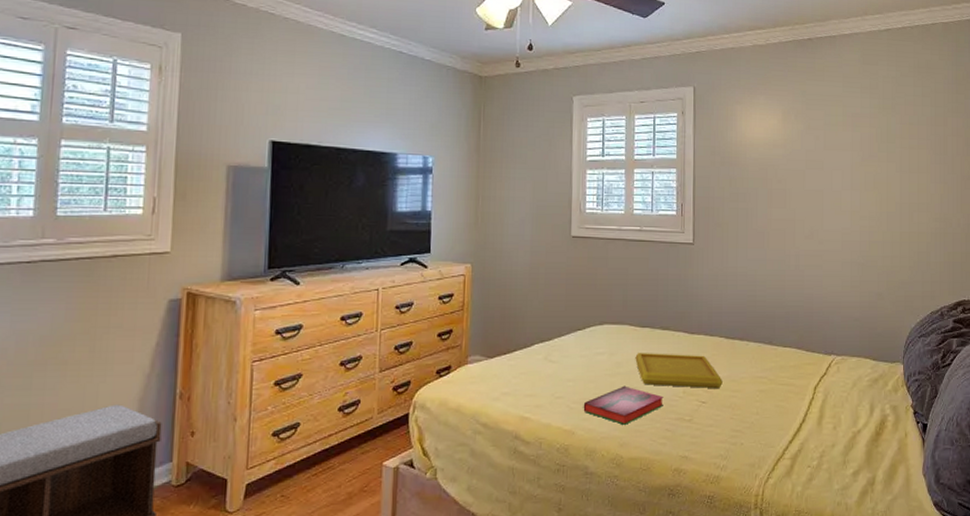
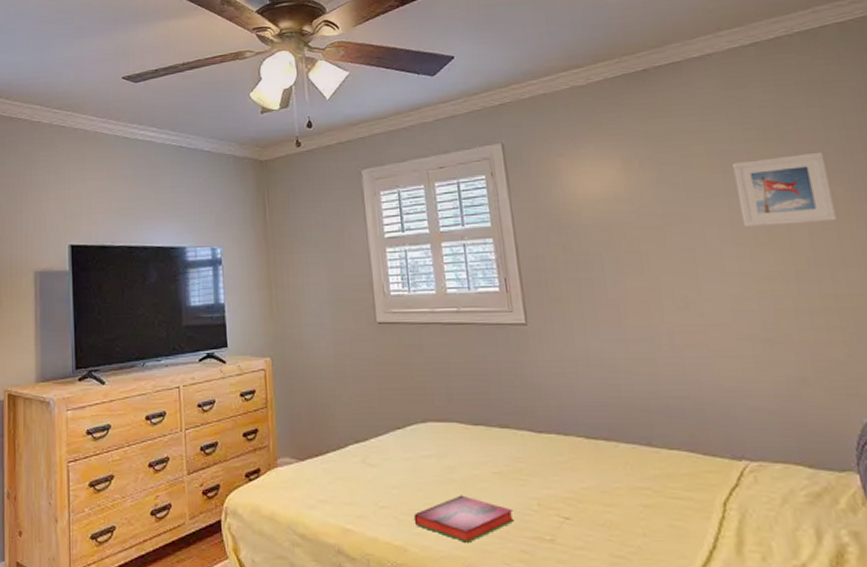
serving tray: present [635,353,723,389] -> none [470,456,590,502]
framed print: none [859,122,920,177] -> present [732,152,838,228]

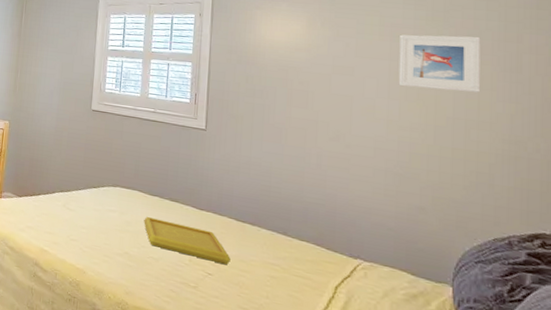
hardback book: present [413,495,514,543] -> none [94,242,169,277]
serving tray: none [470,456,590,502] -> present [144,217,231,265]

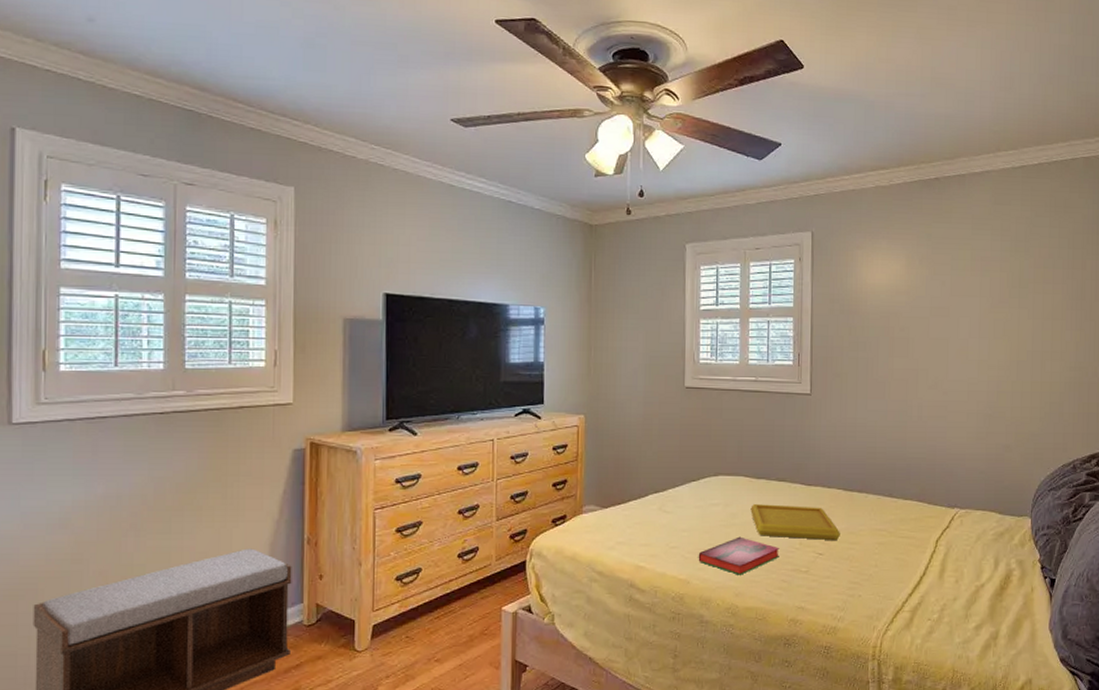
hardback book: none [94,242,169,277] -> present [698,536,779,575]
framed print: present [398,34,481,92] -> none [987,265,1054,324]

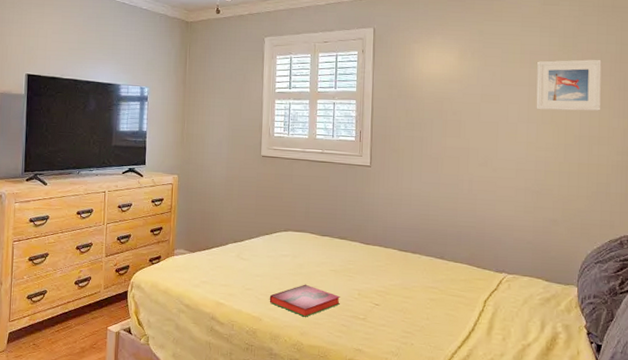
serving tray: present [750,504,840,541] -> none [315,257,395,294]
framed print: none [987,265,1054,324] -> present [536,59,602,111]

